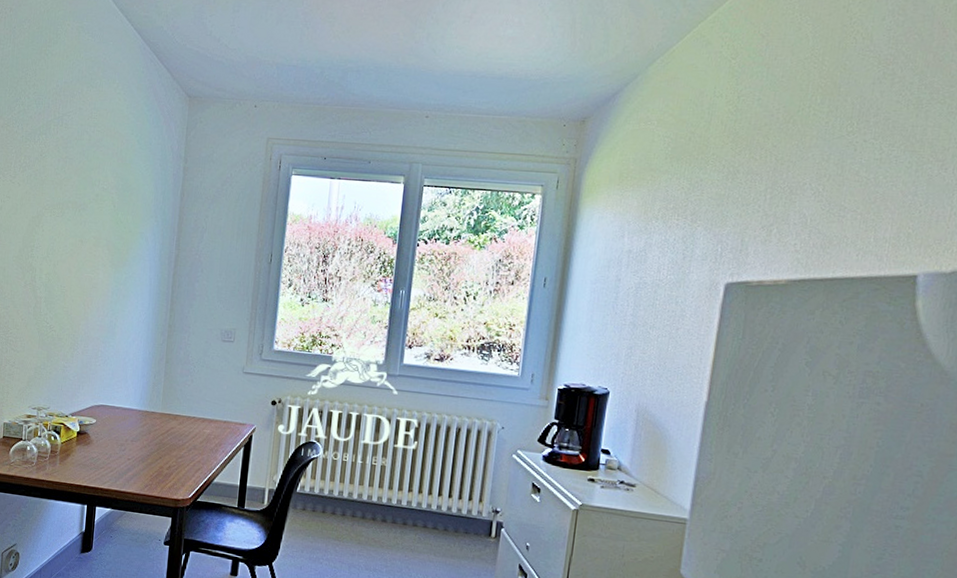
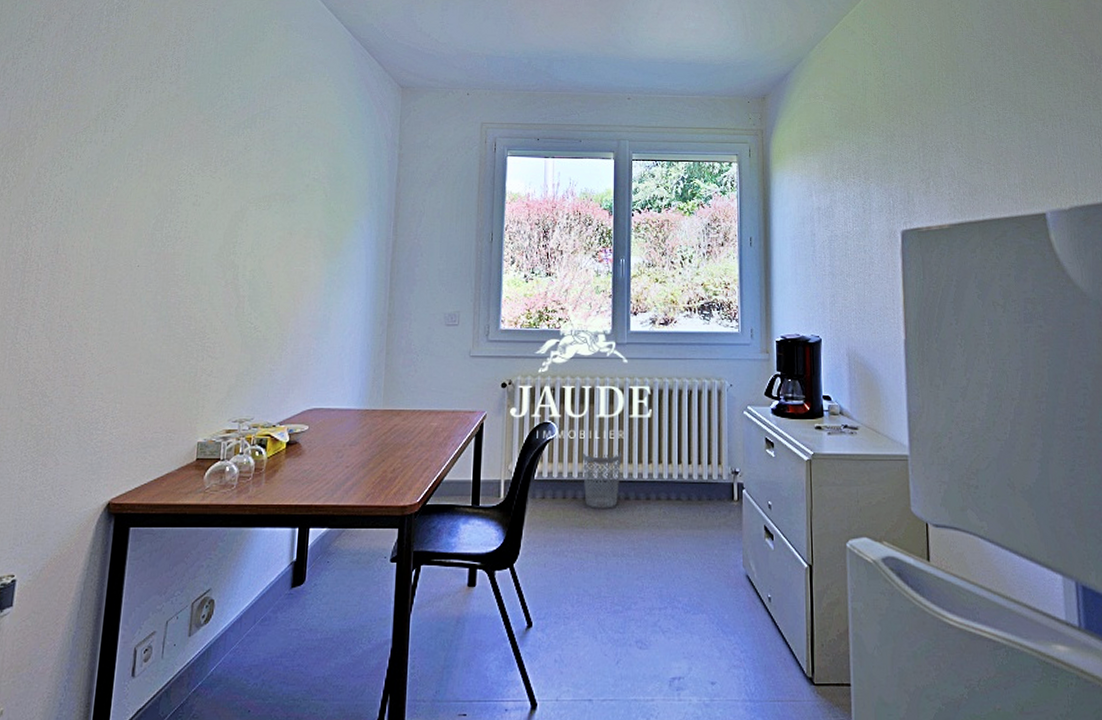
wastebasket: none [343,473,383,528] -> present [582,449,622,508]

